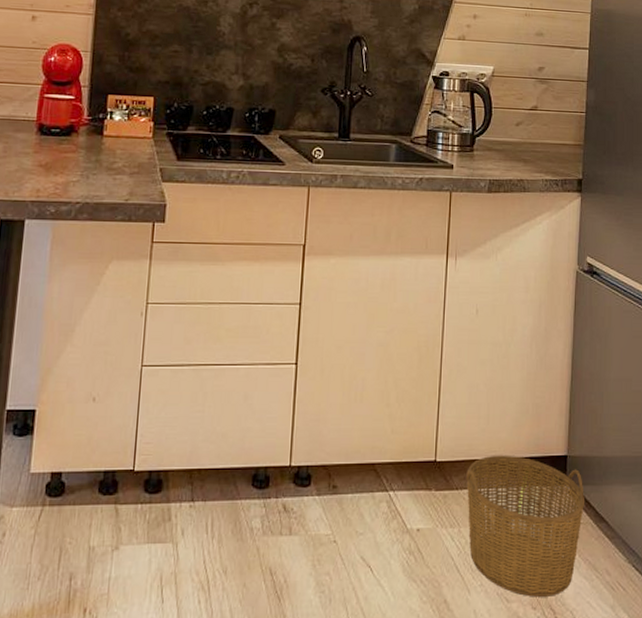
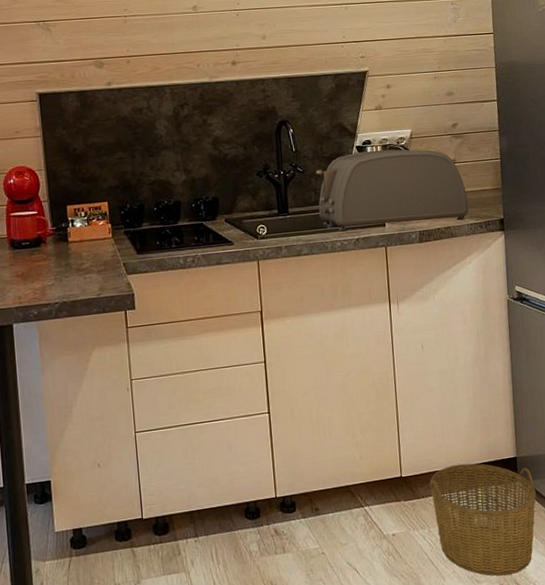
toaster: none [382,82,546,175] -> present [315,149,469,231]

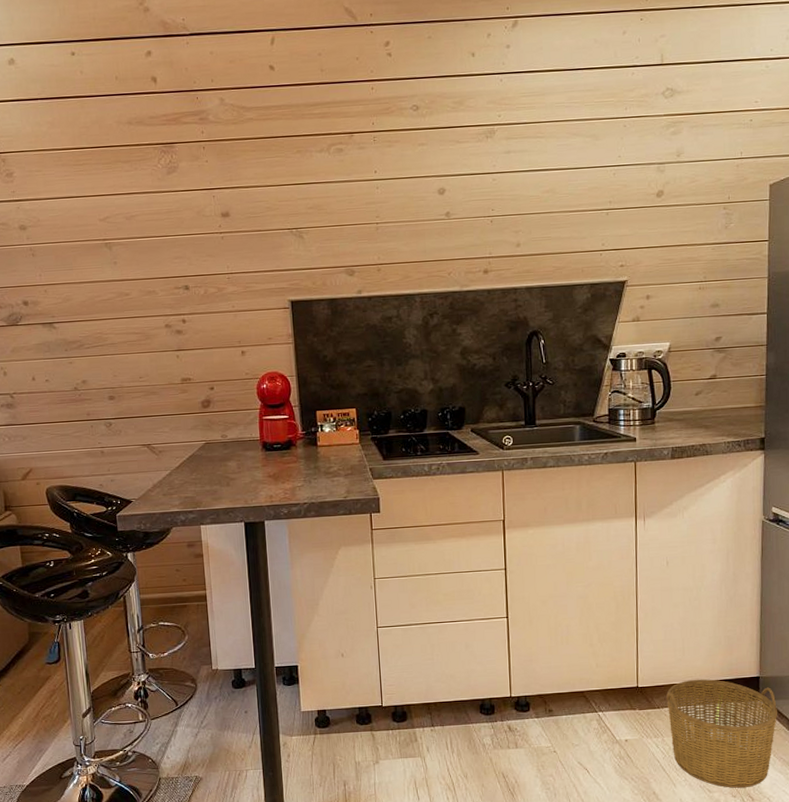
toaster: present [315,149,469,231] -> none [565,363,727,444]

